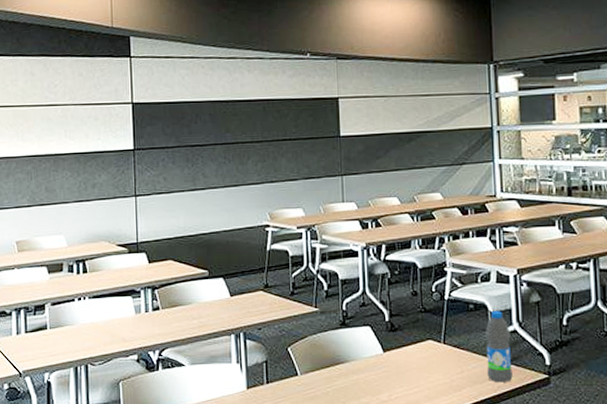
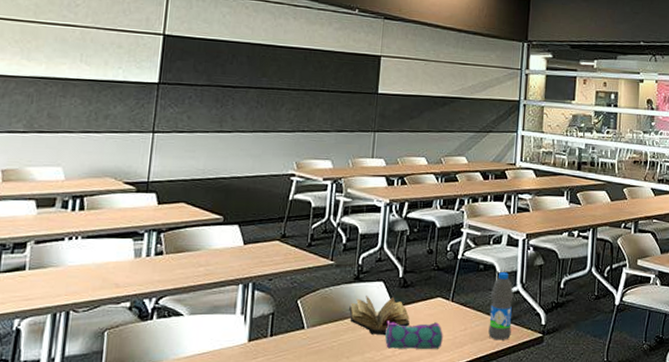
book: none [339,341,402,381] -> present [349,296,410,336]
pencil case: none [378,365,439,393] -> present [385,320,443,349]

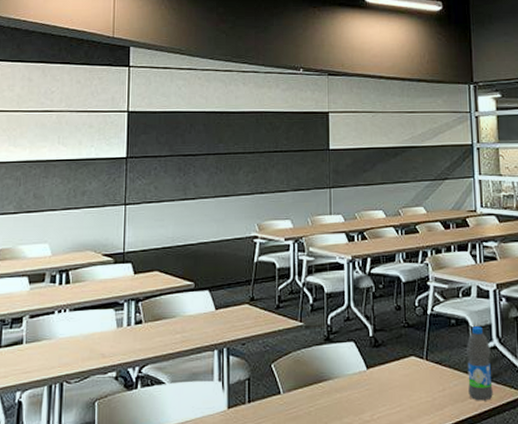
book: present [349,296,410,336] -> none [323,357,385,399]
pencil case: present [385,320,443,349] -> none [361,383,421,413]

